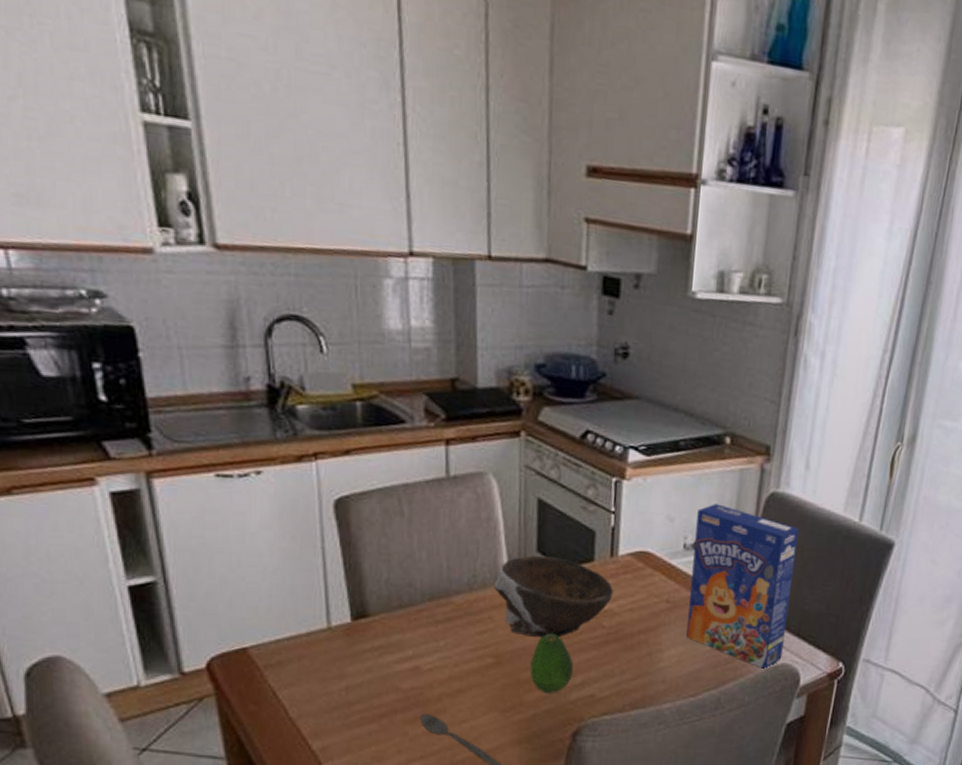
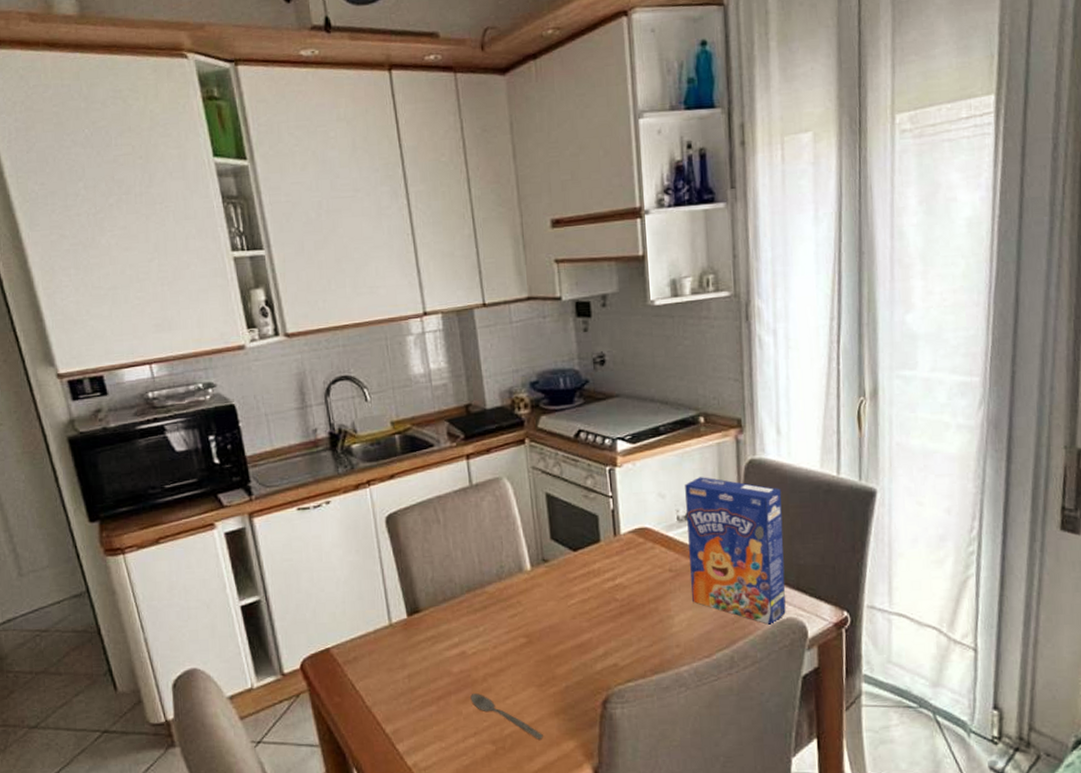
bowl: present [494,555,613,638] -> none [518,542,621,616]
fruit: present [530,633,573,693] -> none [557,610,595,666]

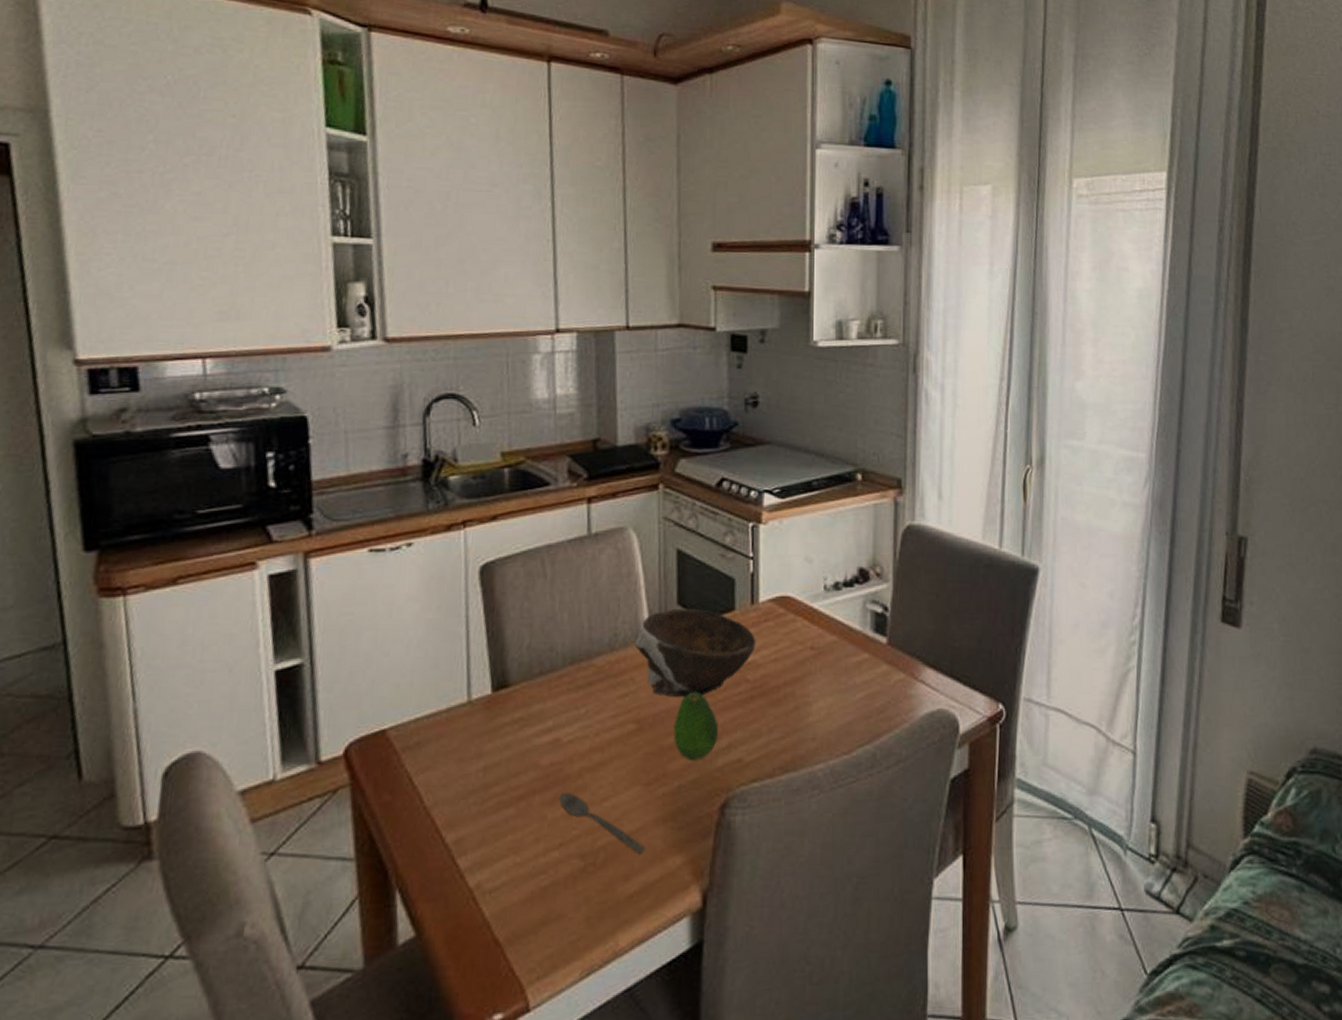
bowl: none [518,542,621,616] -> present [635,608,756,697]
fruit: none [557,610,595,666] -> present [673,692,718,760]
cereal box: present [685,477,786,626] -> none [834,541,940,718]

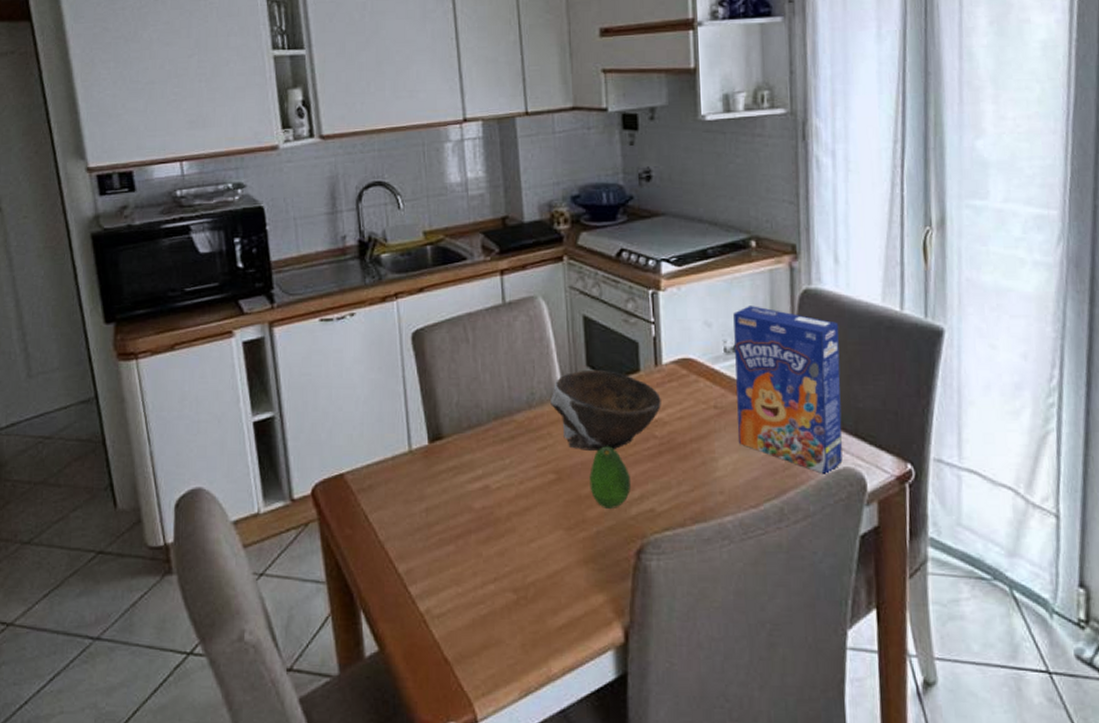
spoon: present [560,793,645,854] -> none [492,534,570,591]
cereal box: none [834,541,940,718] -> present [733,306,843,475]

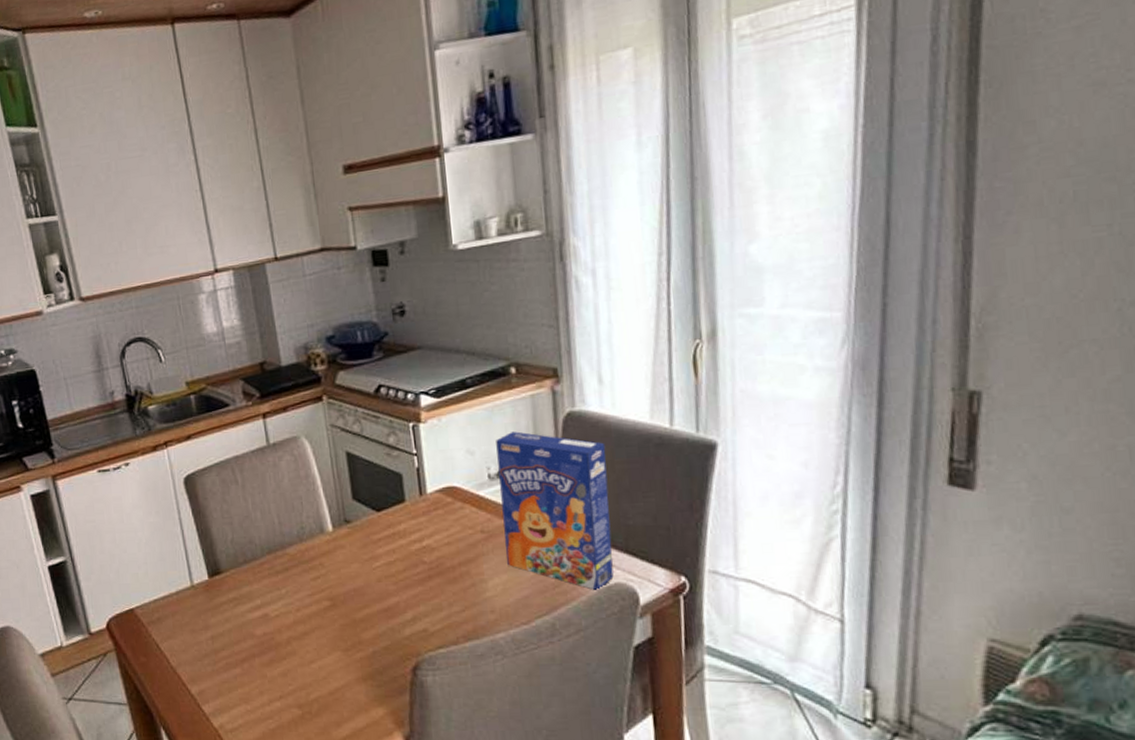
bowl: present [550,369,661,450] -> none [320,502,428,578]
fruit: present [589,446,630,508] -> none [362,573,403,630]

